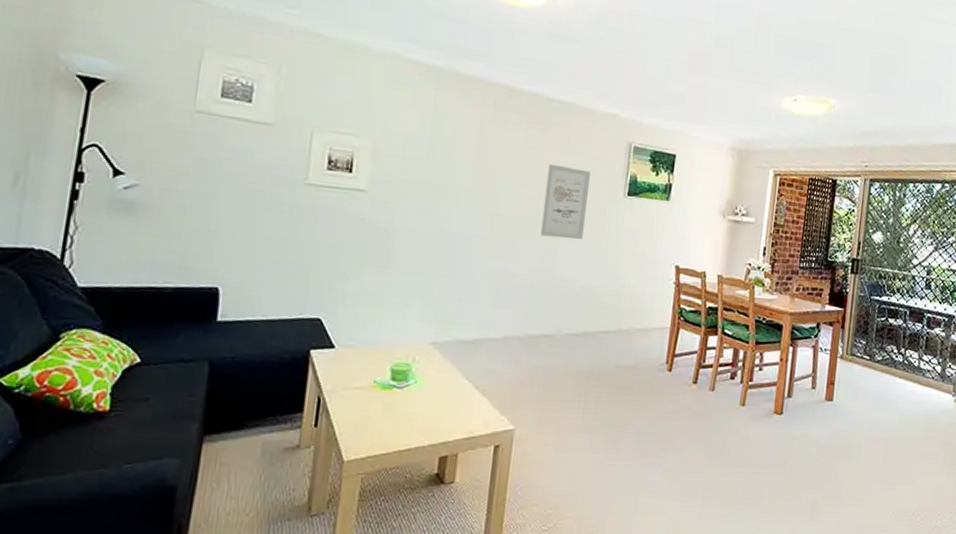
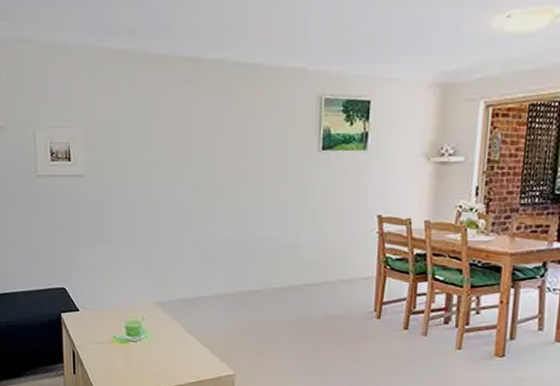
wall art: present [540,164,590,239] -> none [240,128,283,200]

